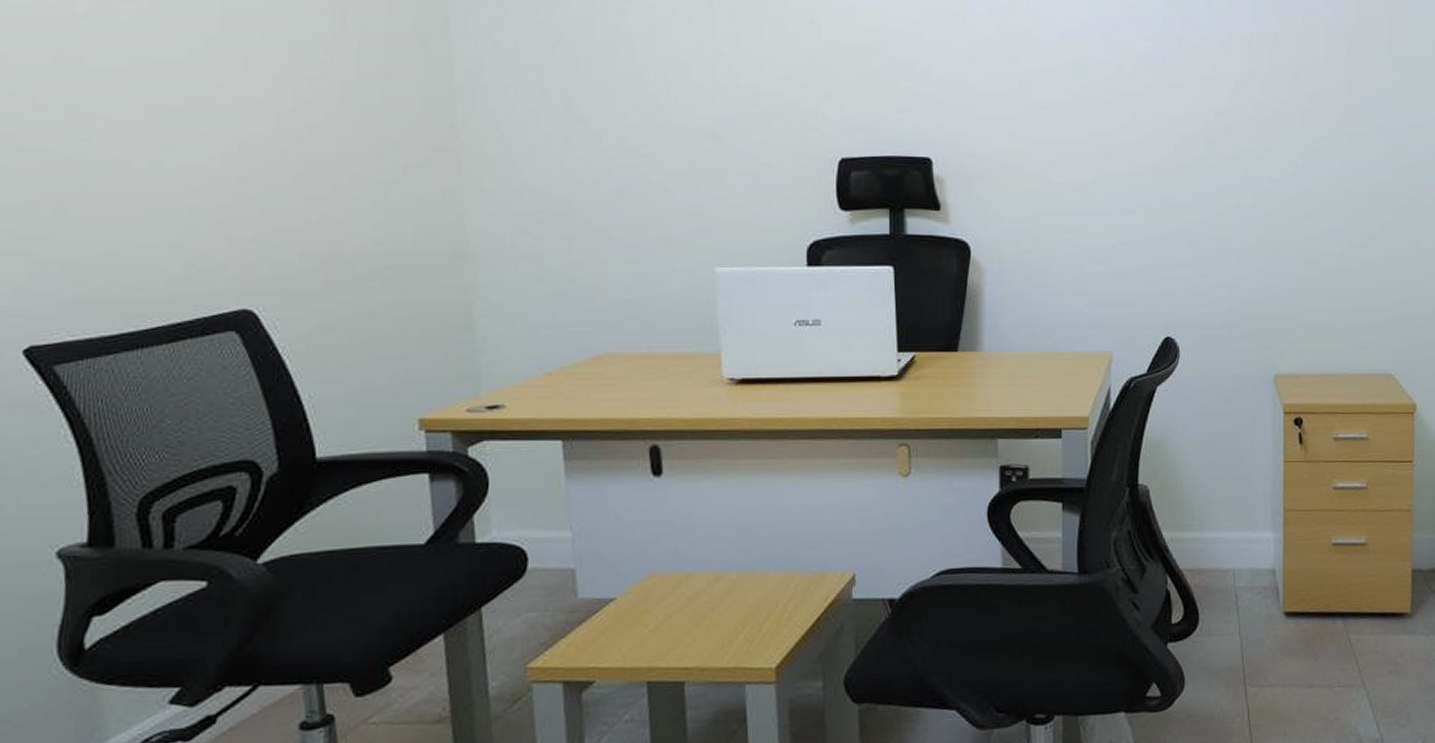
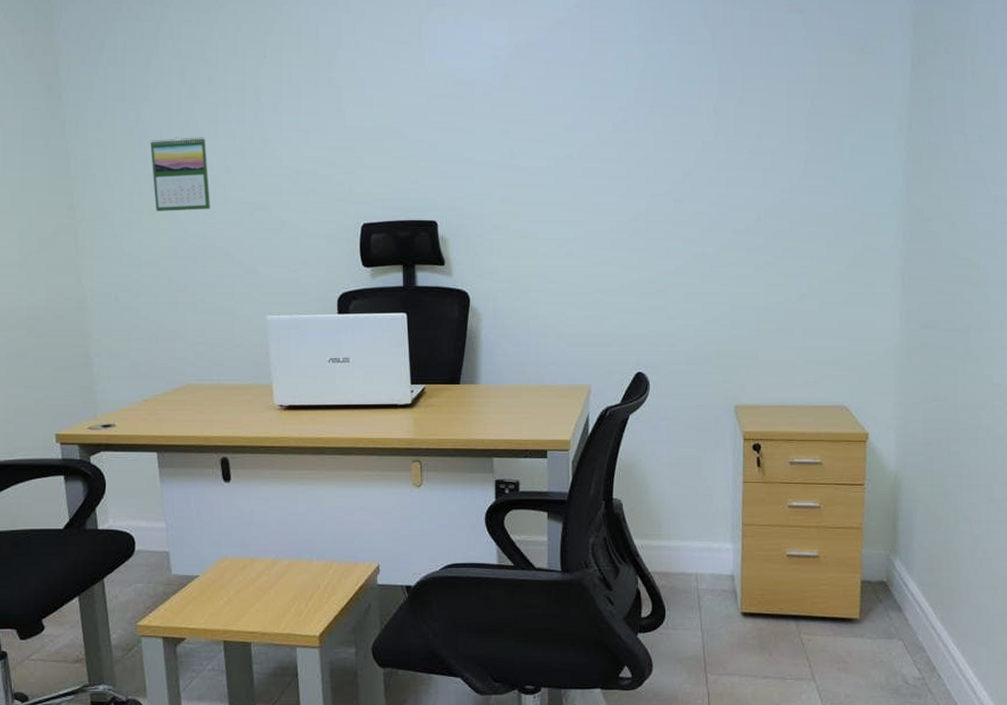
calendar: none [565,45,645,136] -> present [150,137,210,211]

